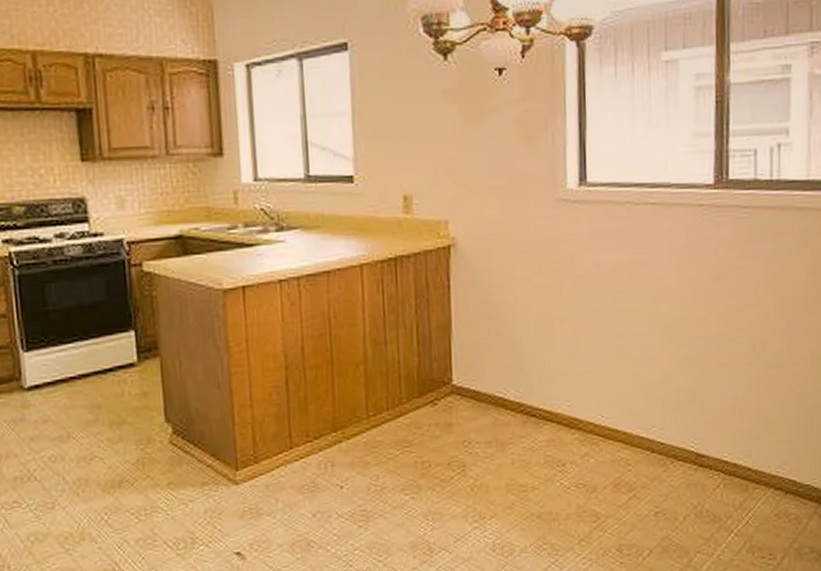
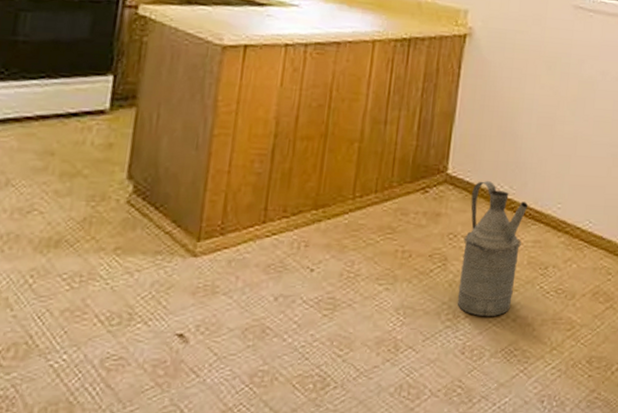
watering can: none [478,387,538,516] -> present [457,181,529,316]

